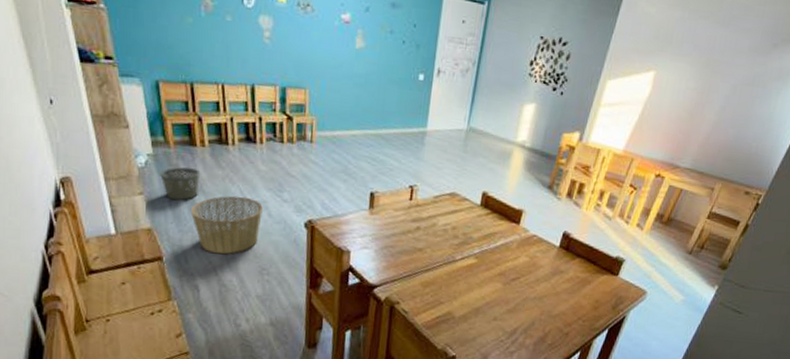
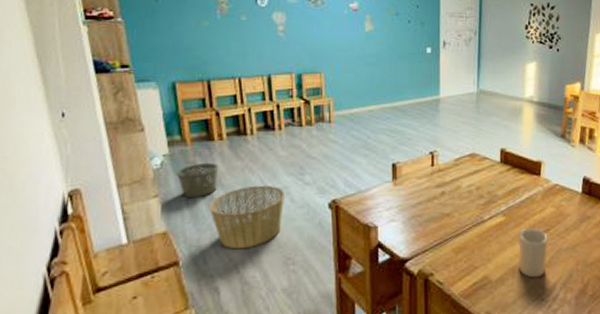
cup: none [483,273,517,321] -> present [517,228,548,278]

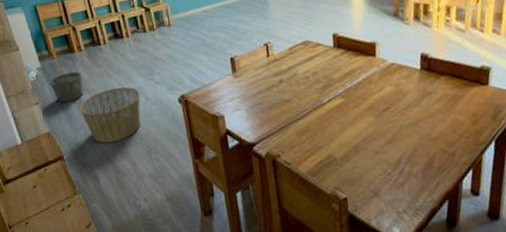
cup: present [517,228,548,278] -> none [357,107,390,155]

